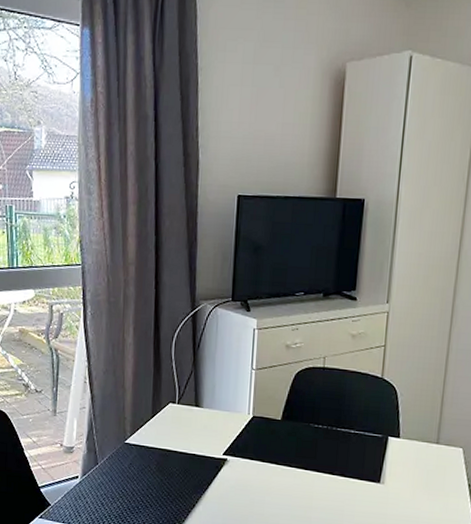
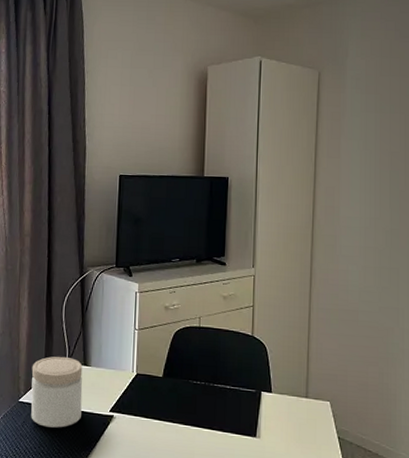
jar: none [138,396,194,471] -> present [31,356,83,428]

